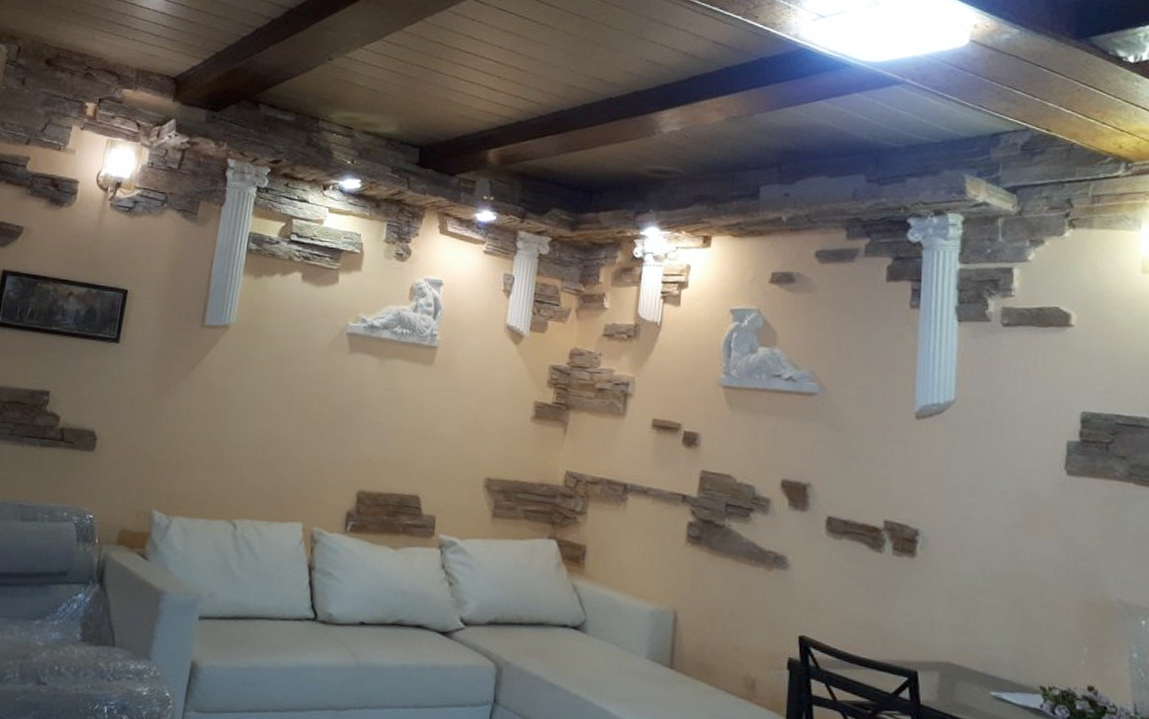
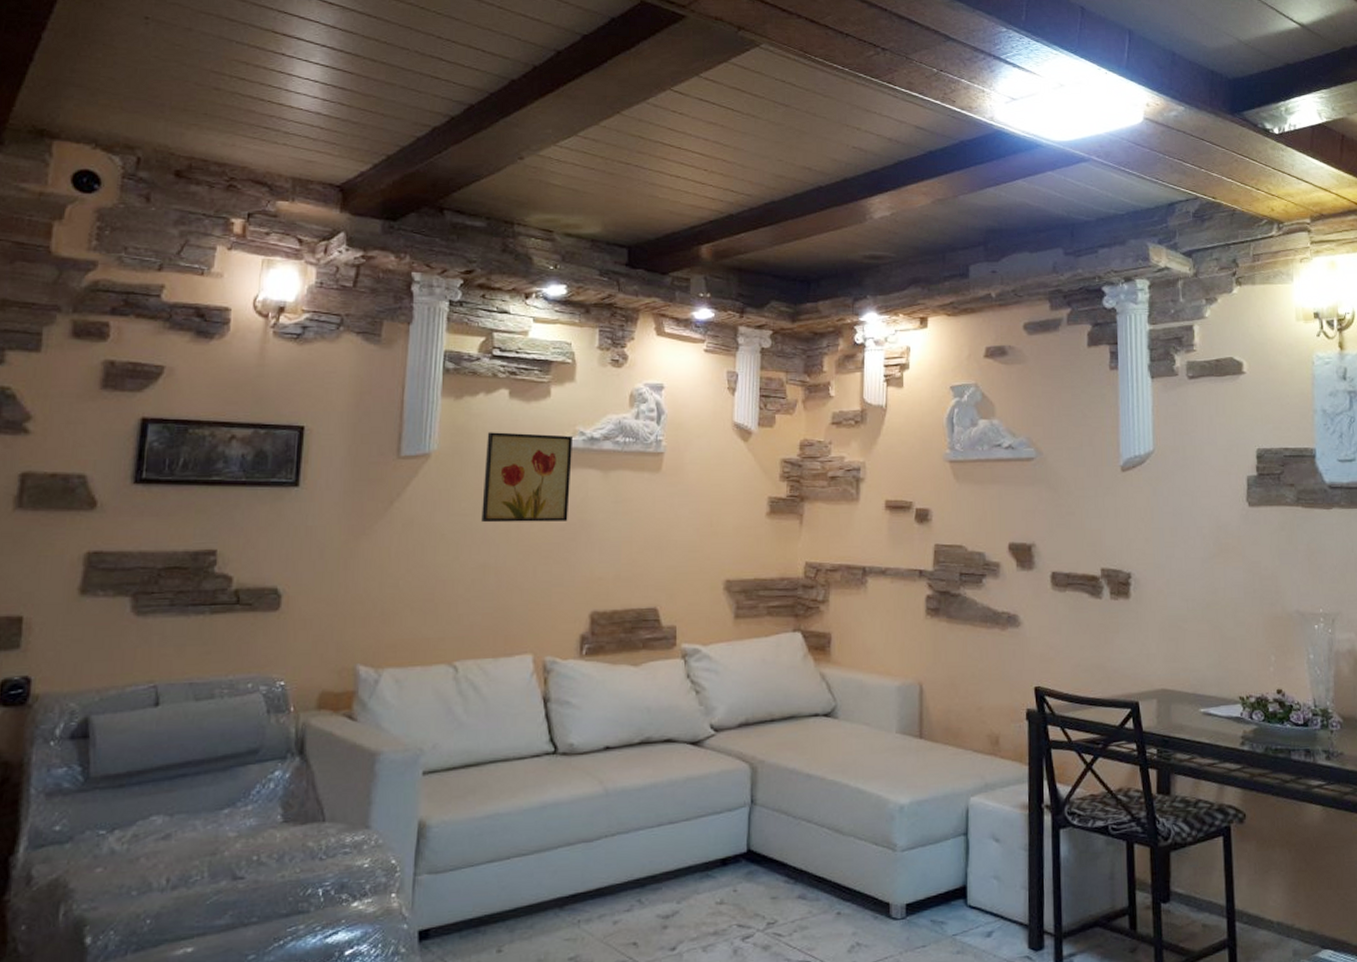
wall art: none [268,311,355,402] -> present [481,432,573,523]

